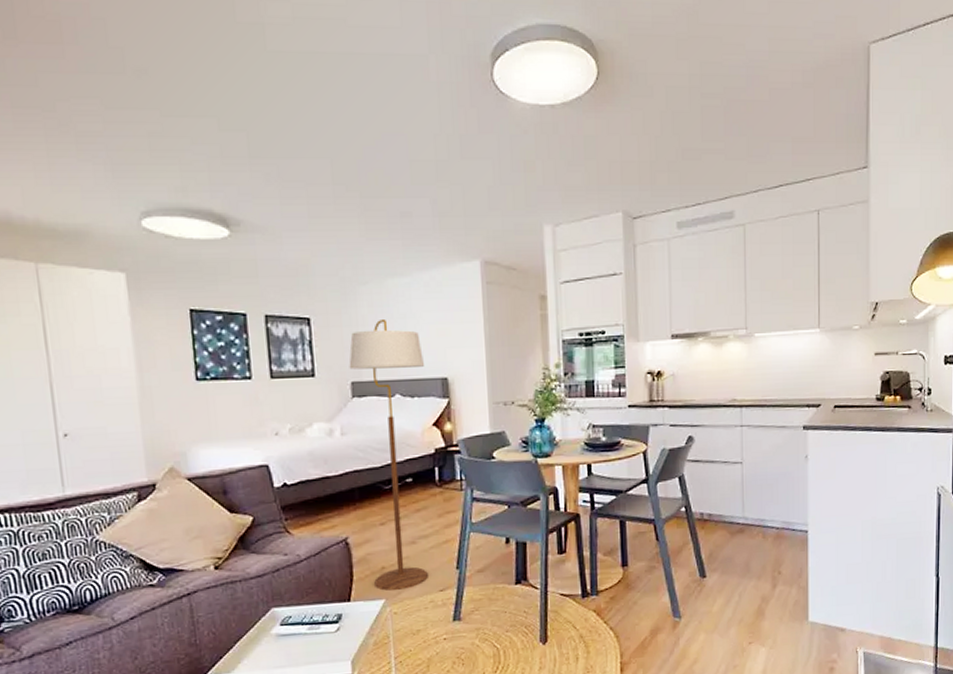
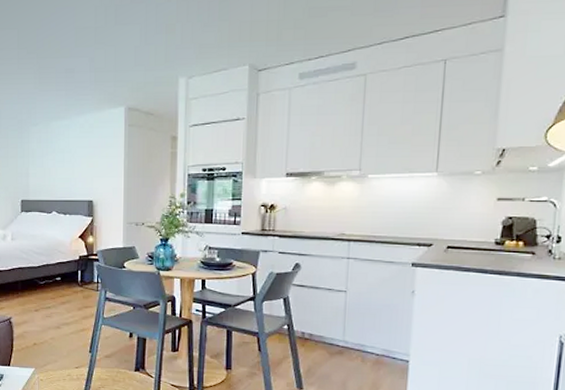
floor lamp: present [349,318,428,591] -> none [20,152,75,363]

